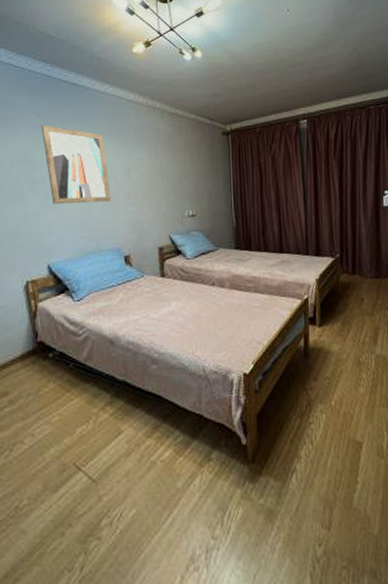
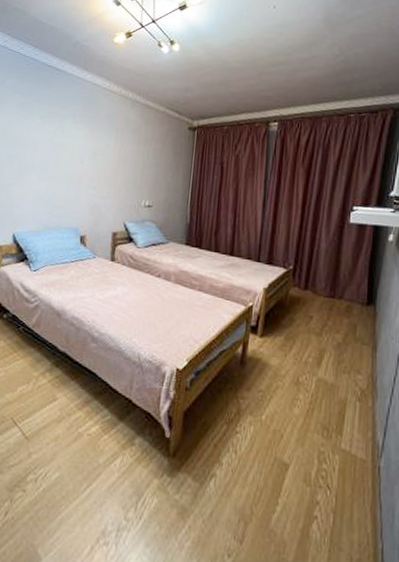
wall art: present [41,124,111,205] -> none [23,104,77,183]

